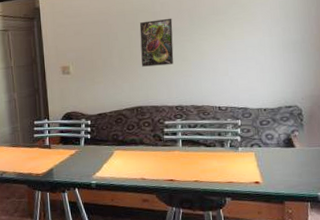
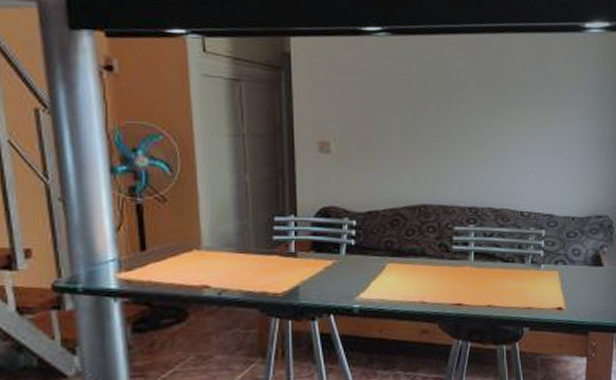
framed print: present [139,18,174,67] -> none [428,91,471,153]

